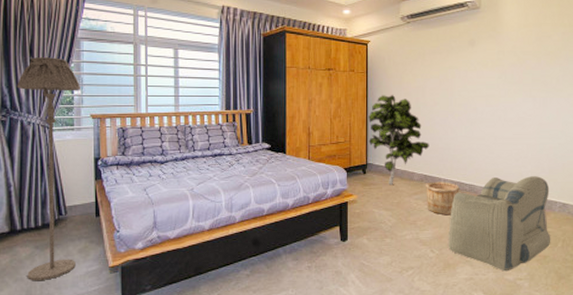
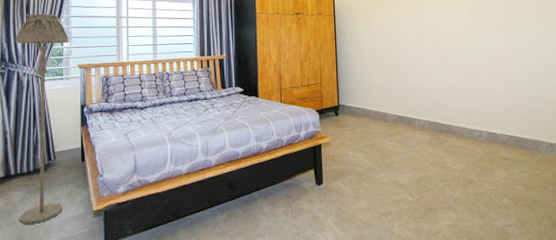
indoor plant: present [368,95,430,186] -> none [338,36,402,127]
wooden bucket: present [426,181,461,214] -> none [400,122,437,156]
armchair: present [449,176,551,272] -> none [427,114,541,218]

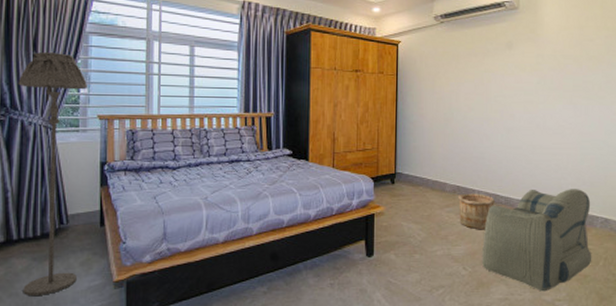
wooden bucket: none [400,122,437,156] -> present [458,193,496,229]
armchair: none [427,114,541,218] -> present [482,189,592,292]

